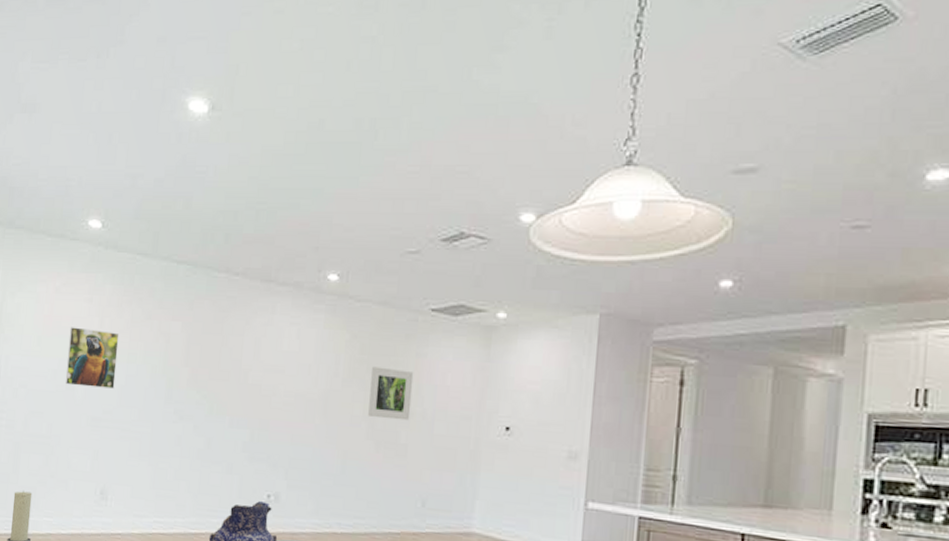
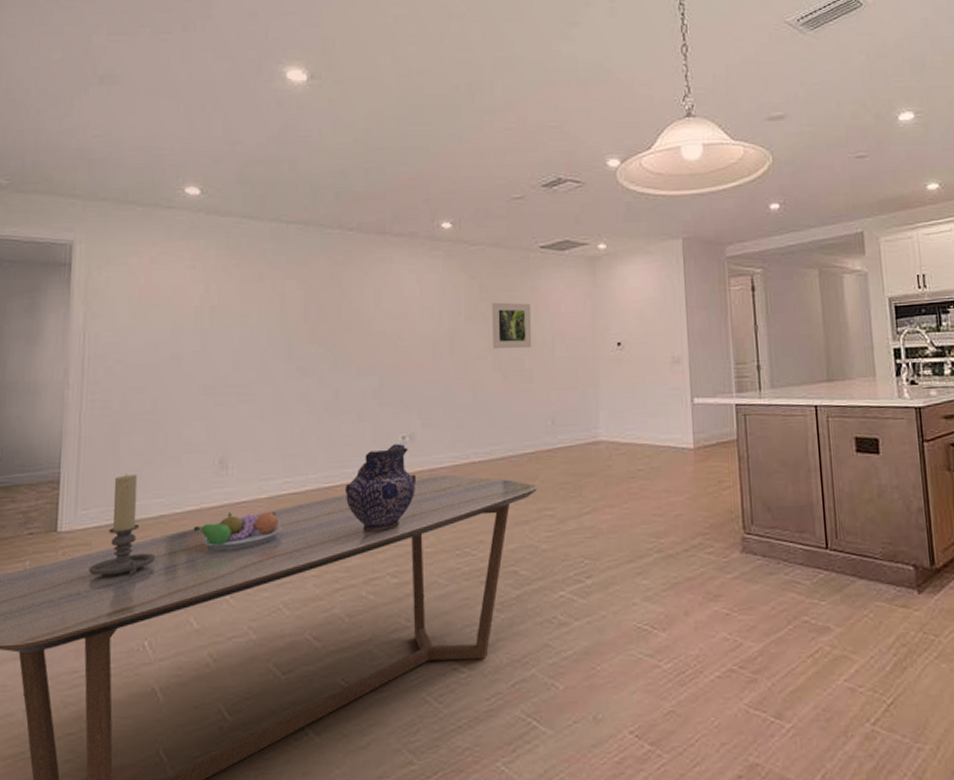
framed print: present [65,327,120,389] -> none [169,295,229,356]

